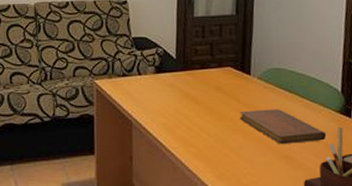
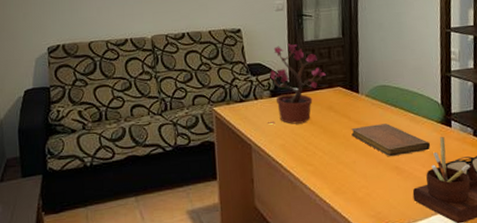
potted plant: none [149,18,216,103] -> present [267,43,326,125]

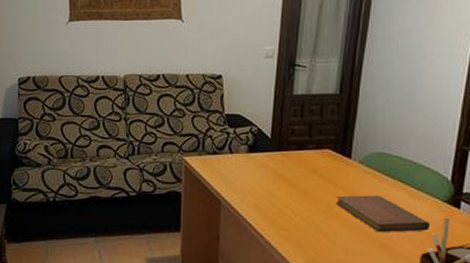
potted plant: present [267,43,326,125] -> none [240,96,314,185]

